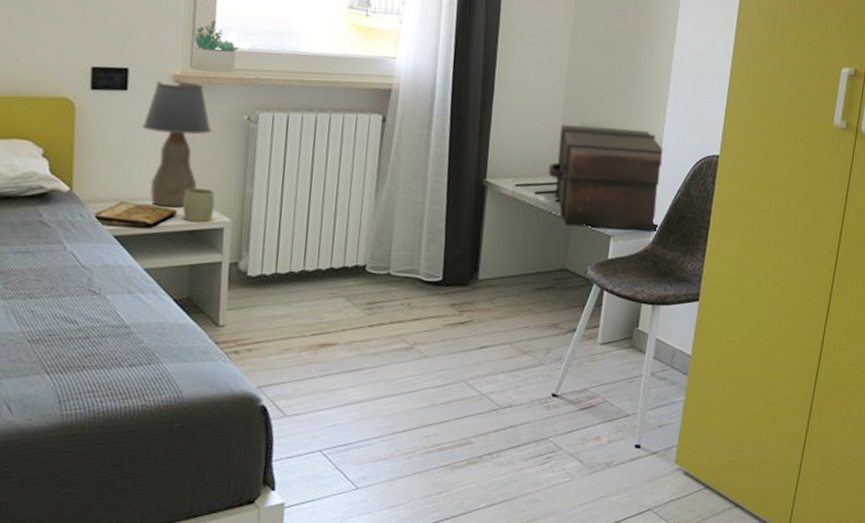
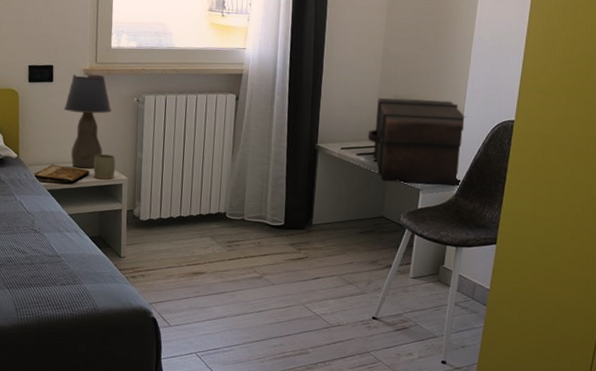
succulent plant: present [191,20,240,74] -> none [96,25,130,66]

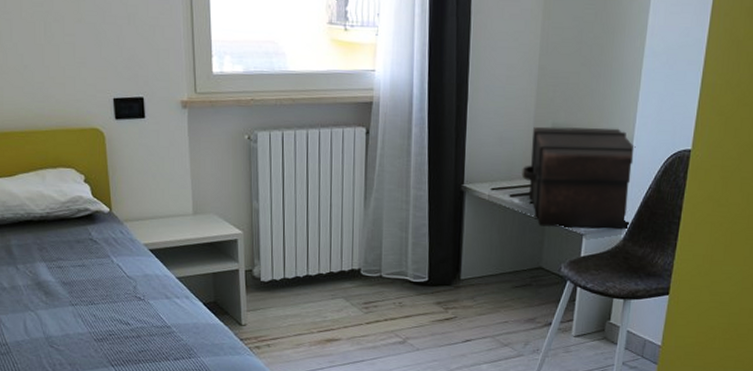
book: present [33,164,91,184] -> none [130,218,199,241]
table lamp: present [64,73,112,169] -> none [161,105,219,223]
mug: present [93,153,116,180] -> none [201,204,228,235]

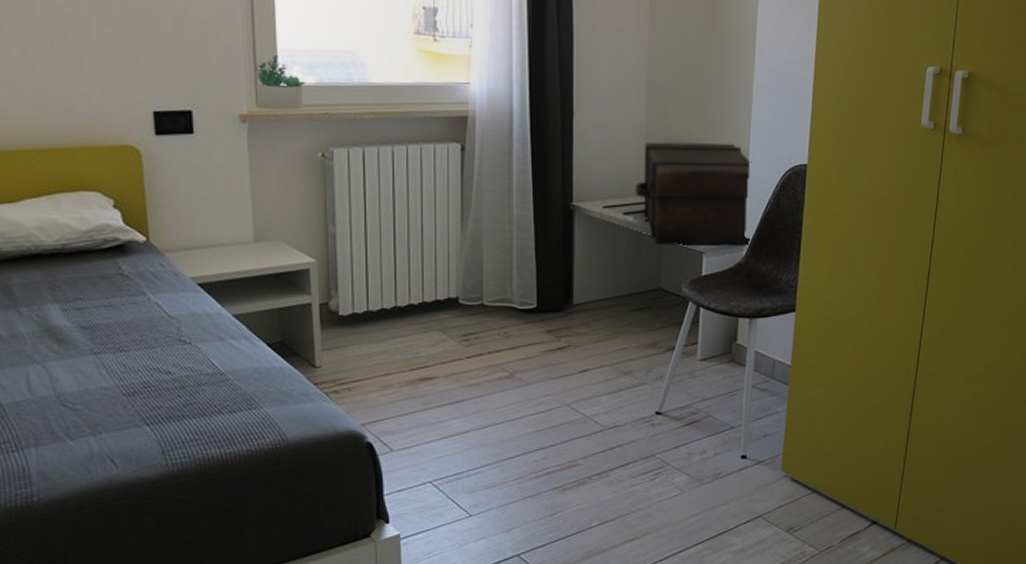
succulent plant: none [193,45,235,96] -> present [255,54,306,110]

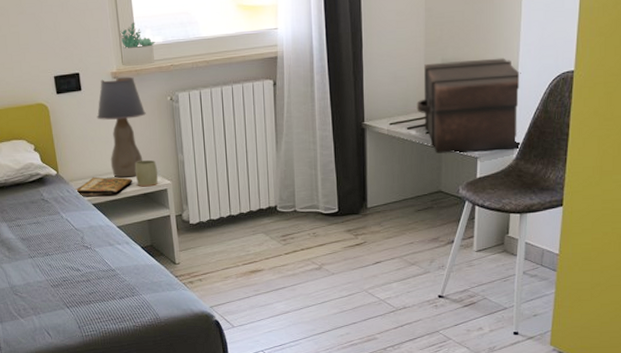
book: none [173,247,261,273] -> present [75,177,133,196]
table lamp: none [213,120,286,251] -> present [96,76,146,178]
mug: none [265,229,298,265] -> present [135,159,159,187]

